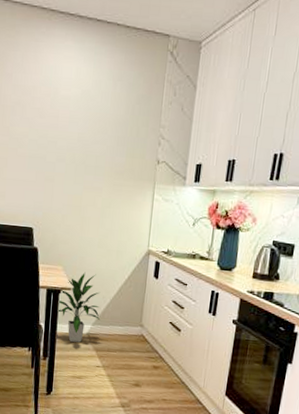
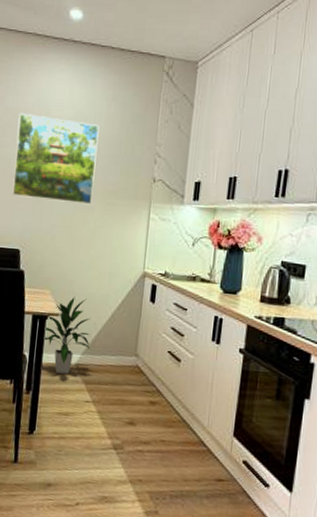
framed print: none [23,91,106,186] -> present [12,112,100,205]

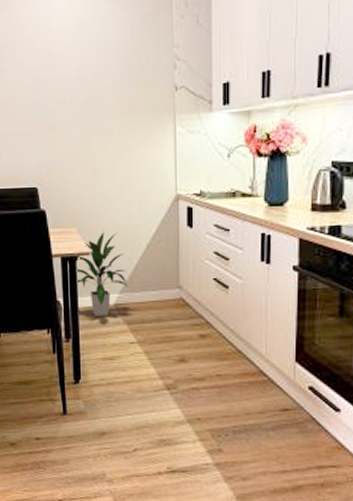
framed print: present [12,112,100,205] -> none [15,31,109,129]

